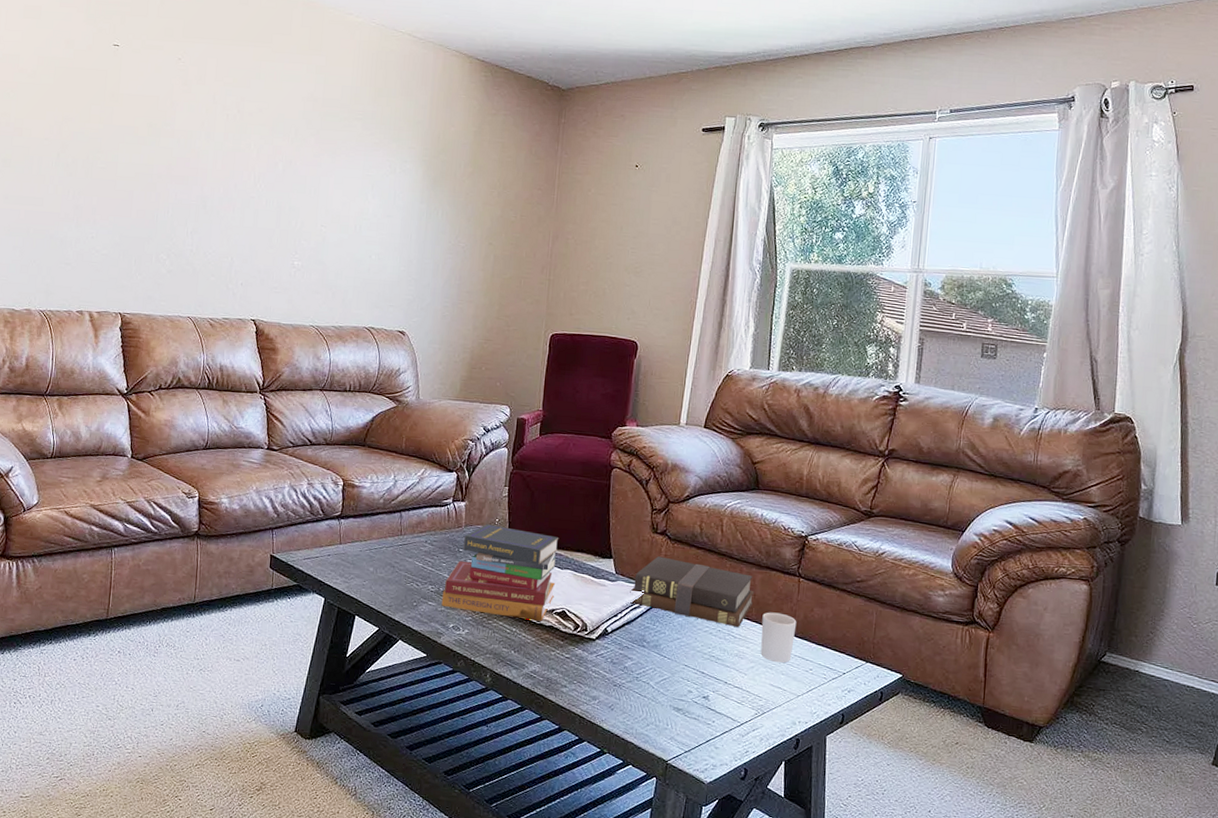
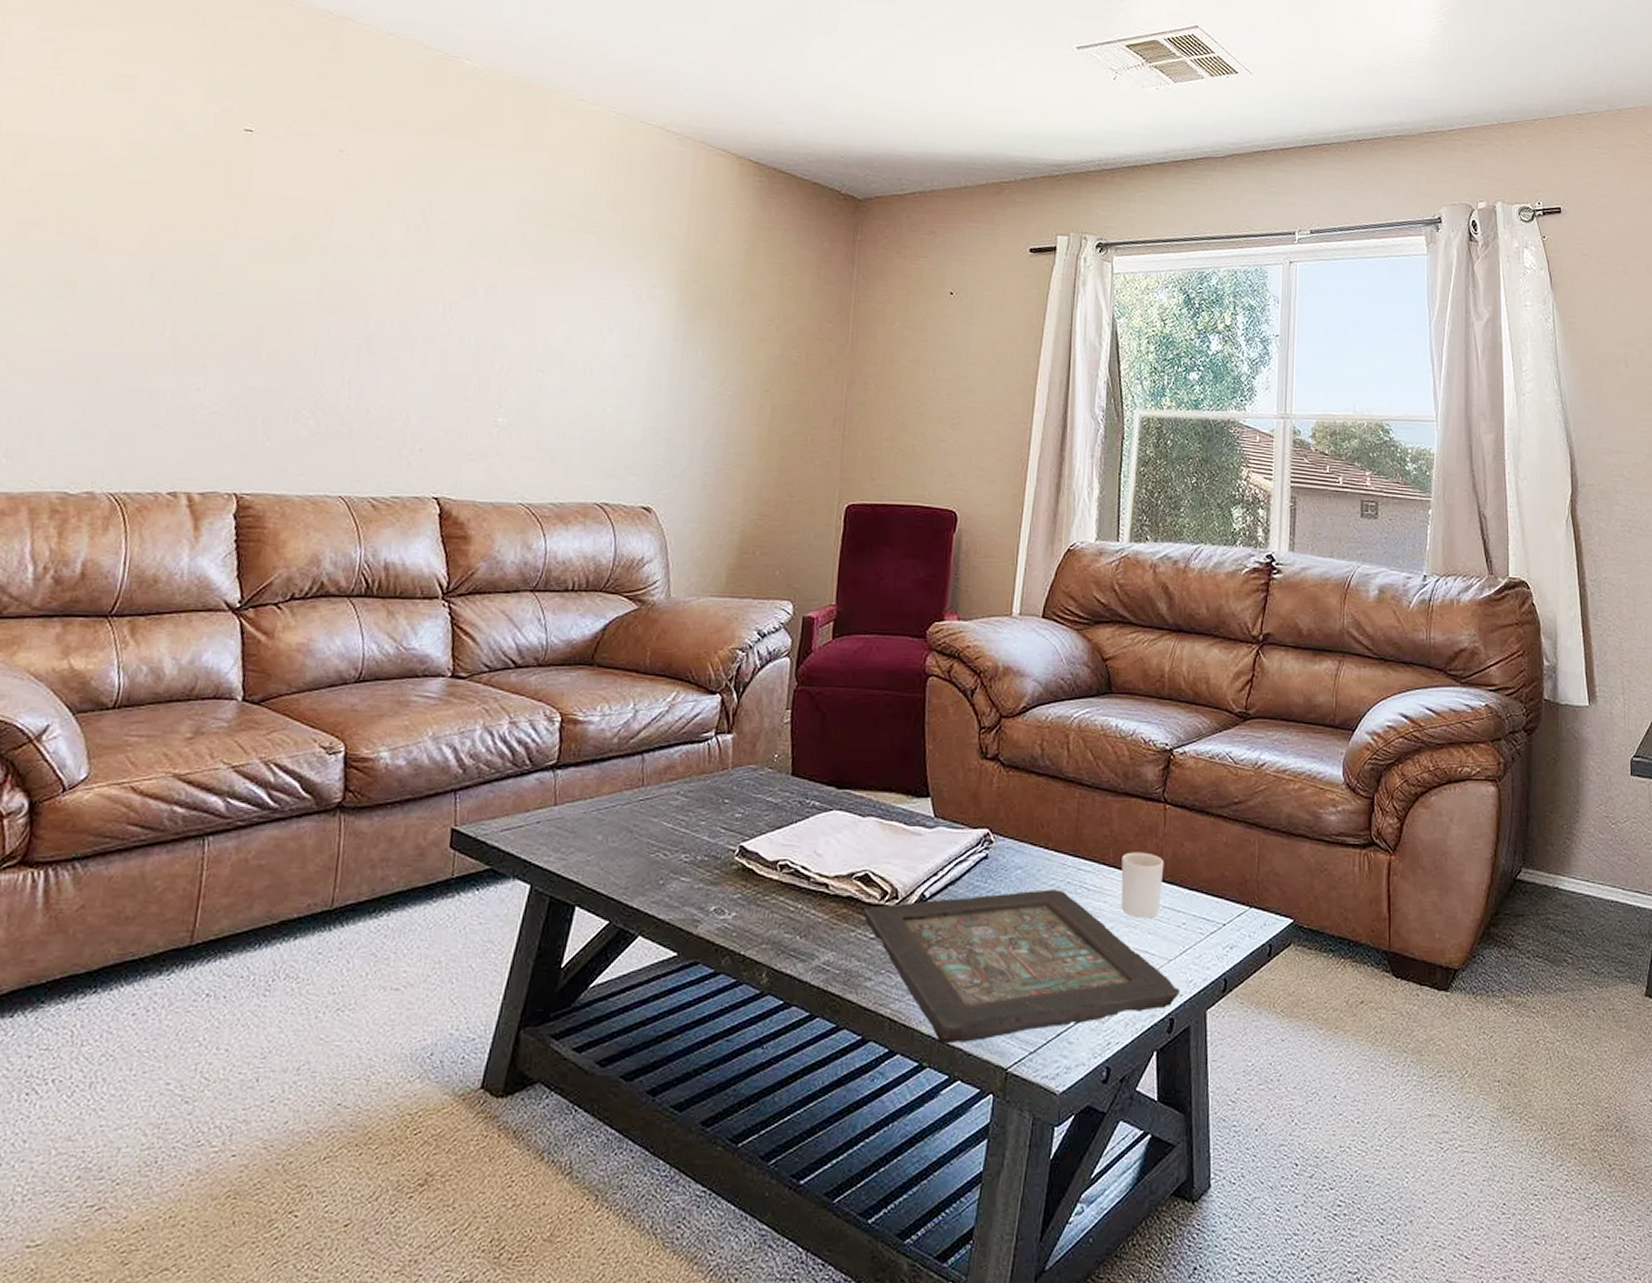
books: present [441,524,559,621] -> none [699,762,860,891]
decorative tray: none [561,634,805,739] -> present [863,889,1180,1044]
bible: present [630,556,755,628] -> none [953,789,1111,877]

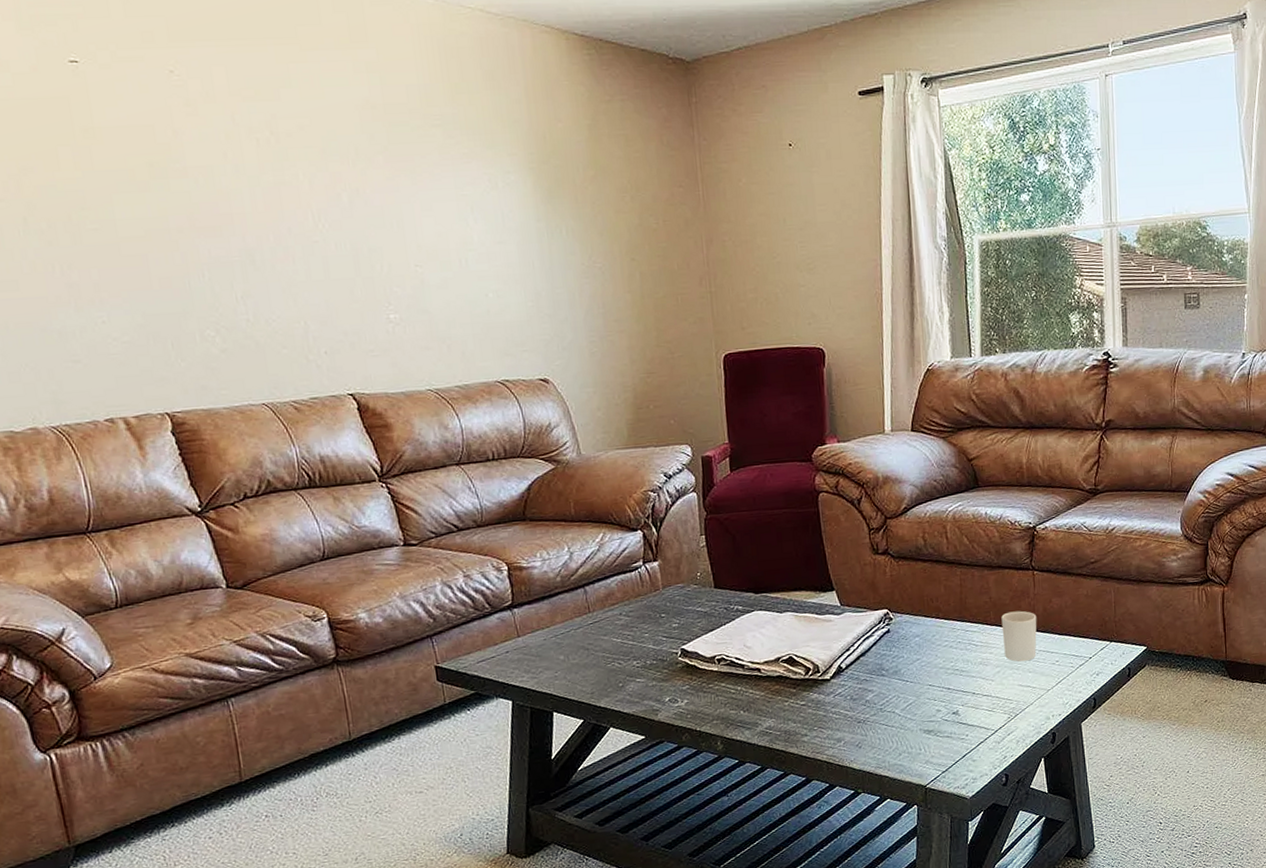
decorative tray: present [863,889,1180,1044] -> none [792,648,1058,775]

